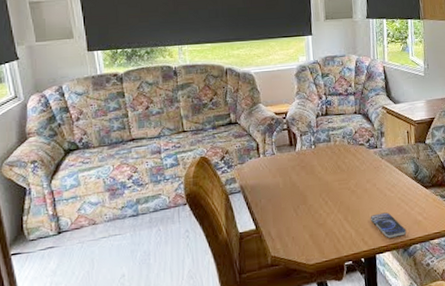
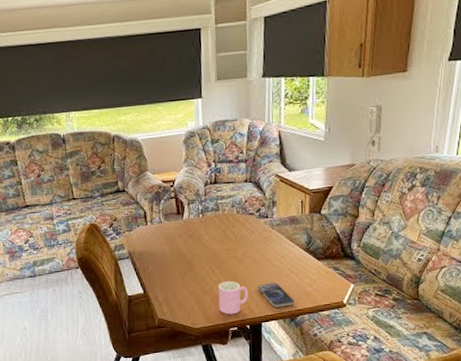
cup: none [331,212,362,248] -> present [218,281,249,315]

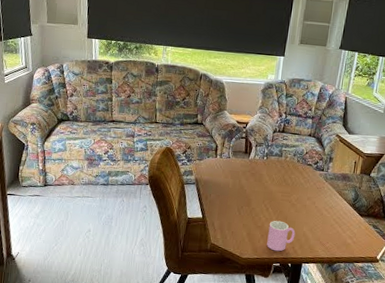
smartphone: present [257,282,295,307] -> none [303,228,335,253]

